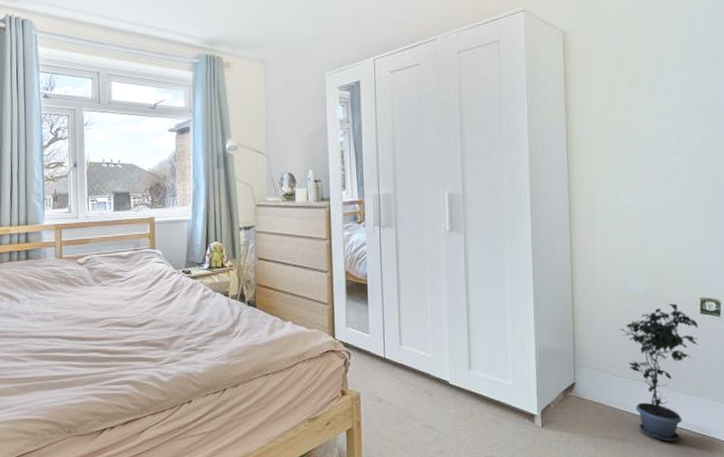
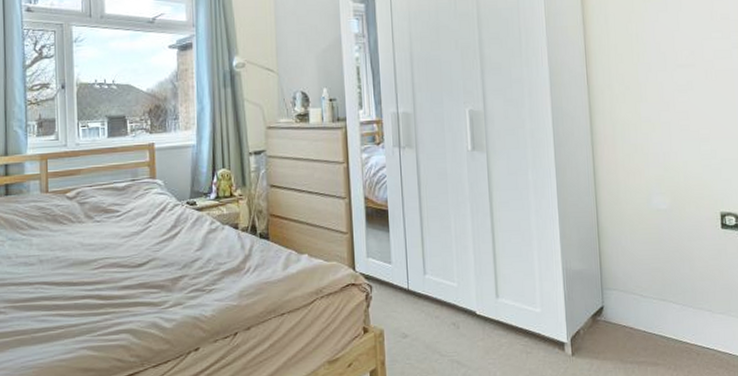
potted plant: present [617,304,699,441] -> none [642,219,720,363]

